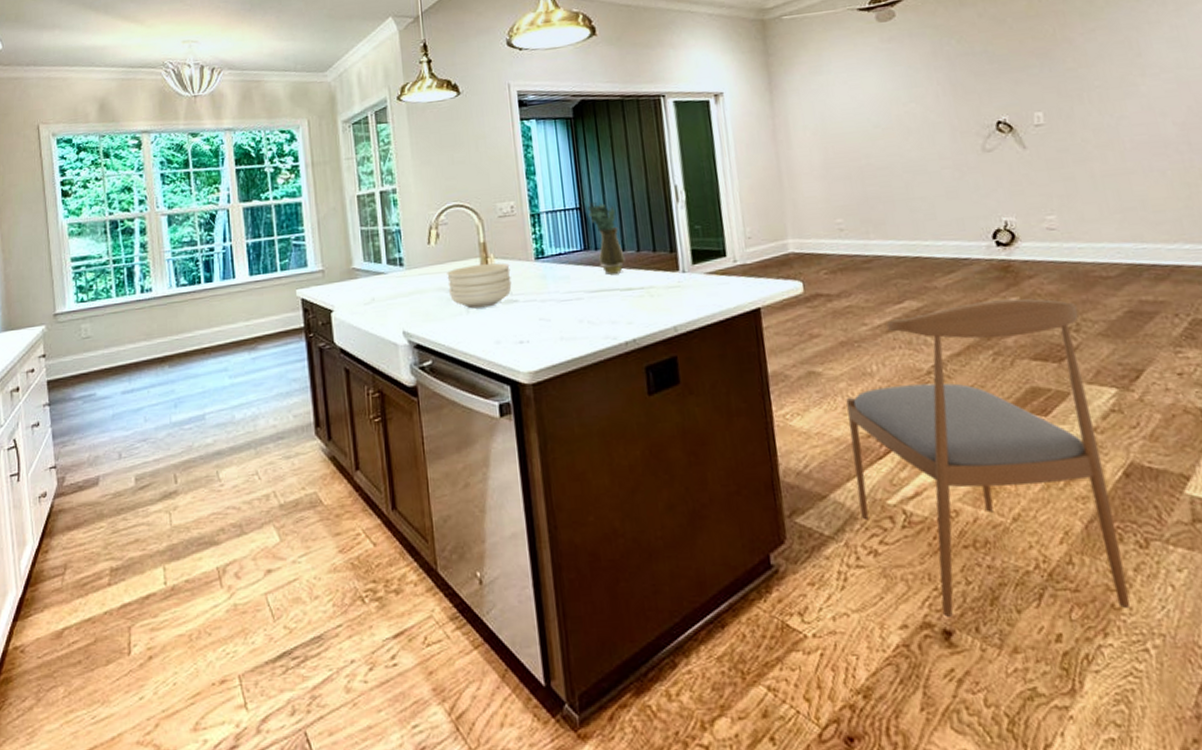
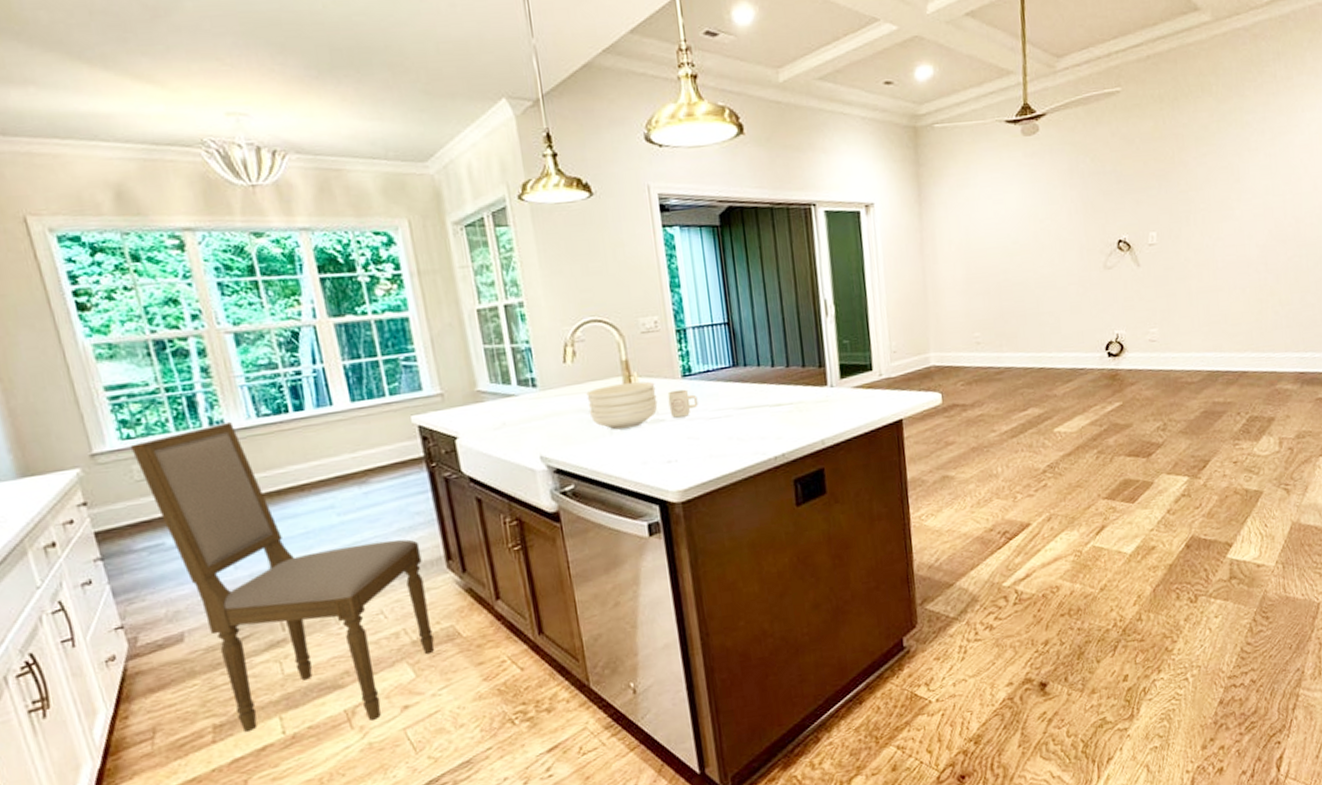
dining chair: none [82,291,299,581] -> present [130,422,435,732]
mug: none [521,271,550,299] -> present [667,389,698,418]
vase: present [587,202,625,275] -> none [736,316,775,391]
dining chair: present [846,298,1130,617] -> none [974,403,1179,672]

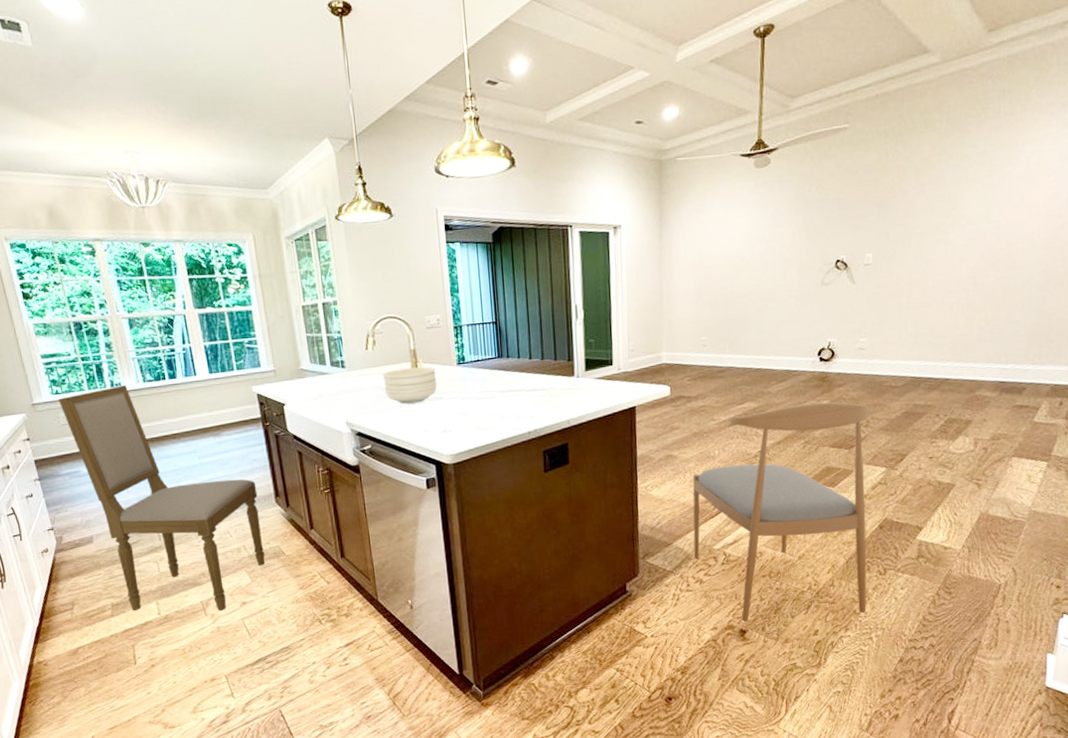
mug: present [667,389,698,418] -> none [445,374,469,397]
dining chair: none [974,403,1179,672] -> present [692,402,870,622]

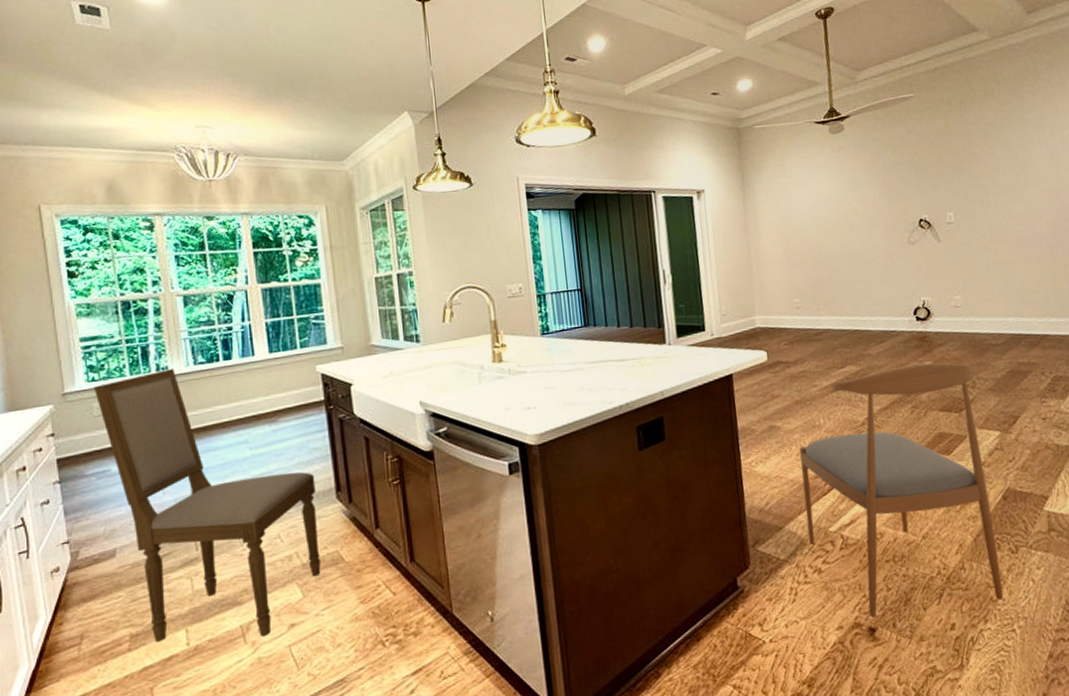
bowl: present [382,367,437,404] -> none [460,338,520,380]

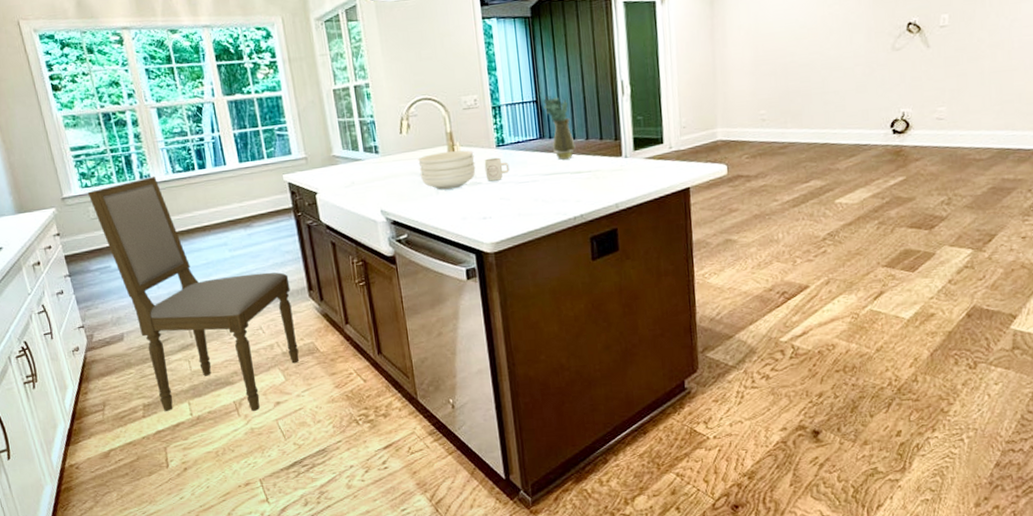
bowl: none [460,338,520,380] -> present [418,150,476,190]
mug: none [528,345,555,370] -> present [484,157,510,182]
vase: none [587,284,620,348] -> present [543,95,576,160]
dining chair: present [799,362,1004,617] -> none [755,178,956,421]

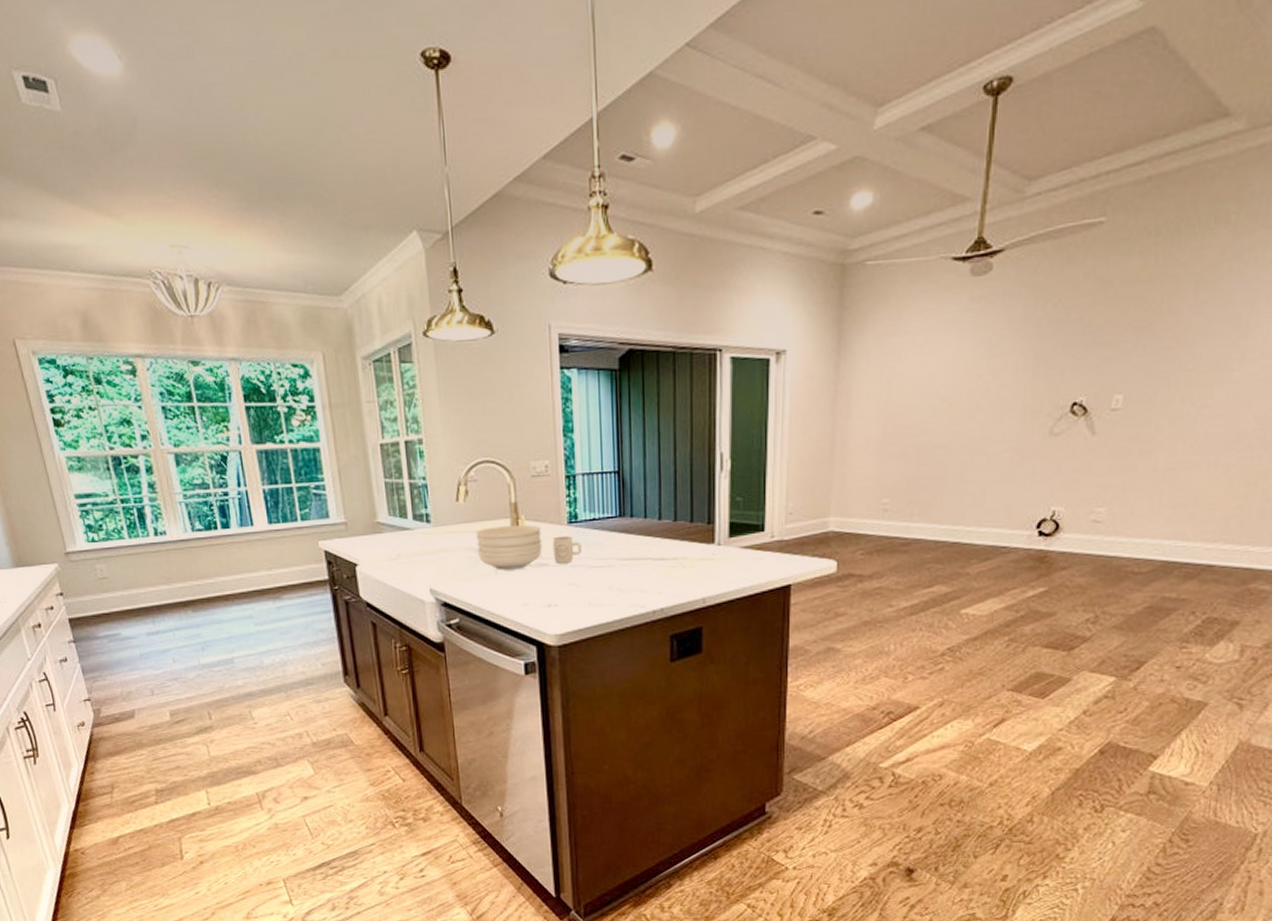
dining chair: present [87,177,299,411] -> none [94,534,331,805]
vase: present [543,95,576,160] -> none [626,466,661,543]

